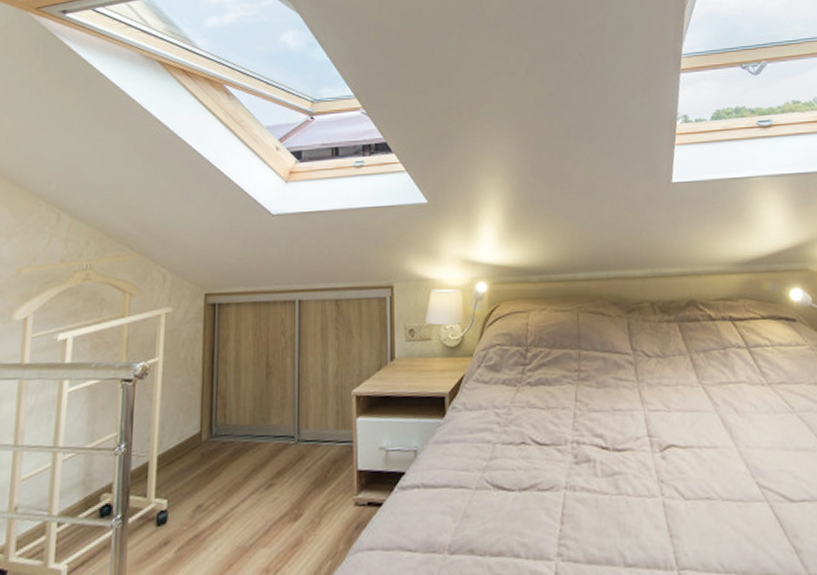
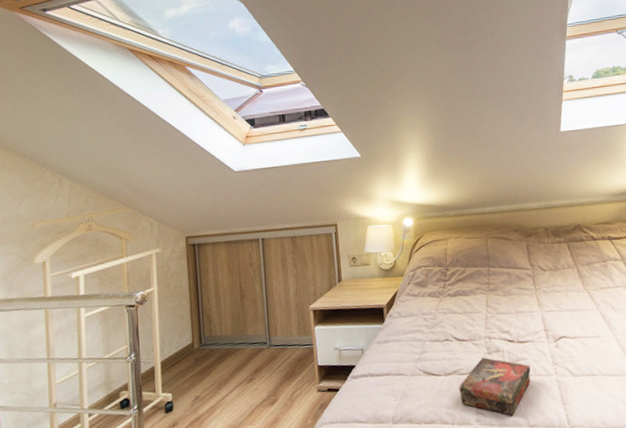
book: none [536,469,630,550] -> present [459,357,531,416]

